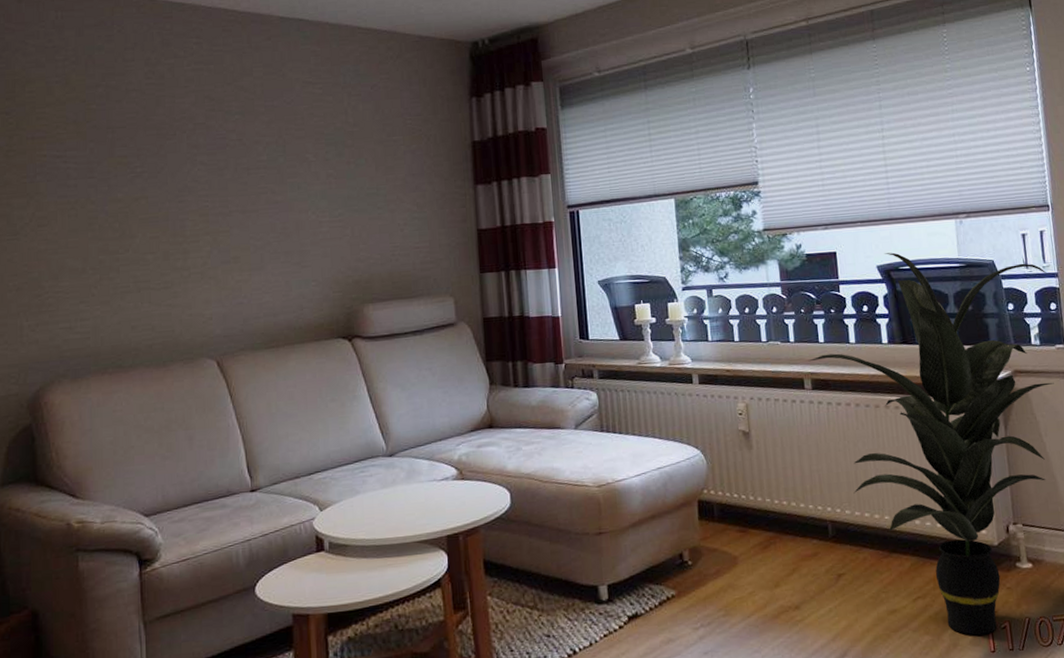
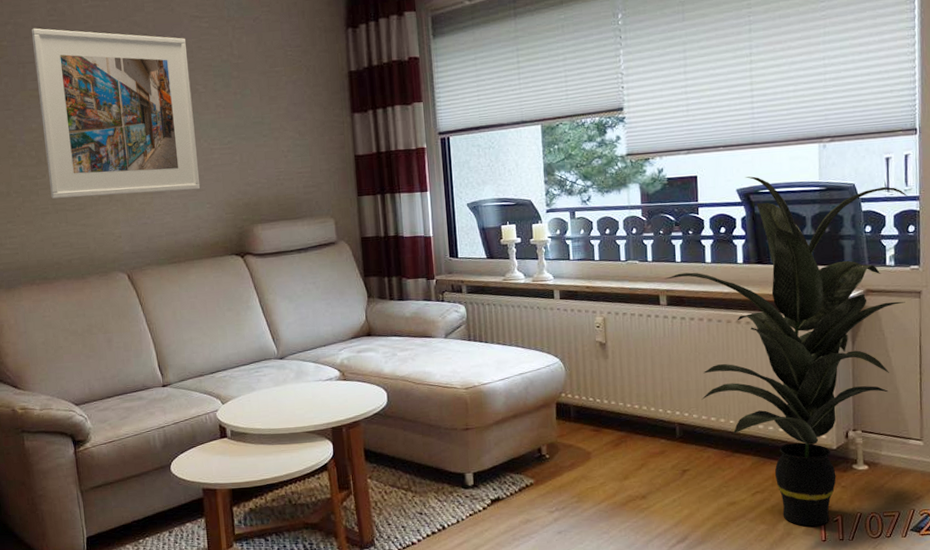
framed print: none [125,91,306,276] -> present [32,28,201,199]

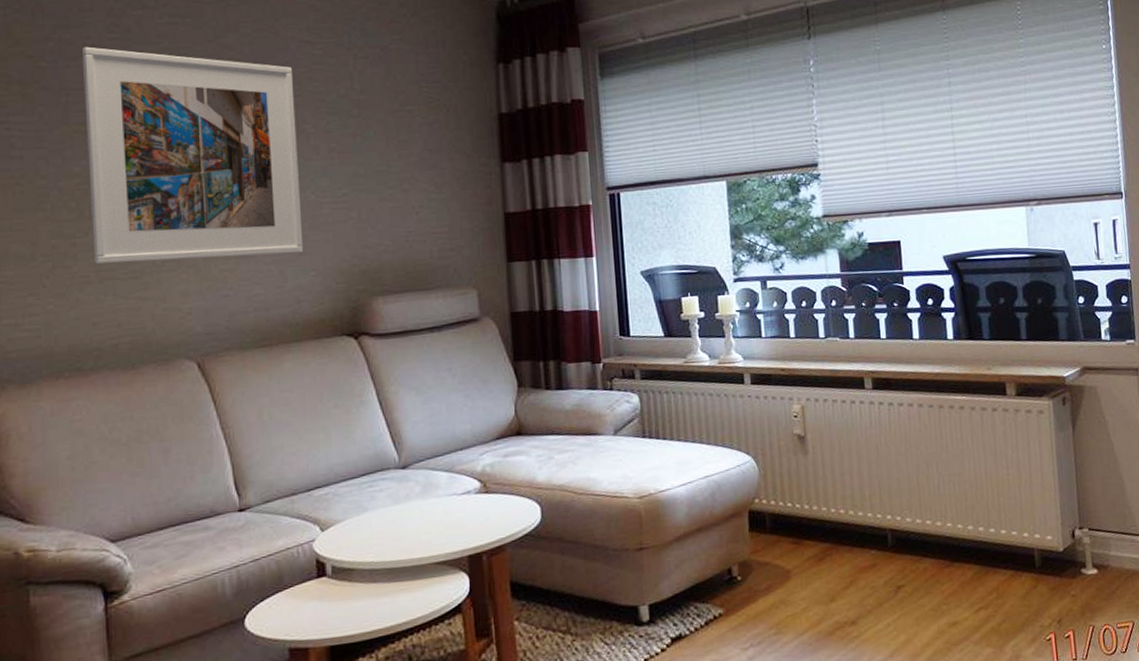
indoor plant: present [664,176,909,526] -> none [869,242,1124,646]

